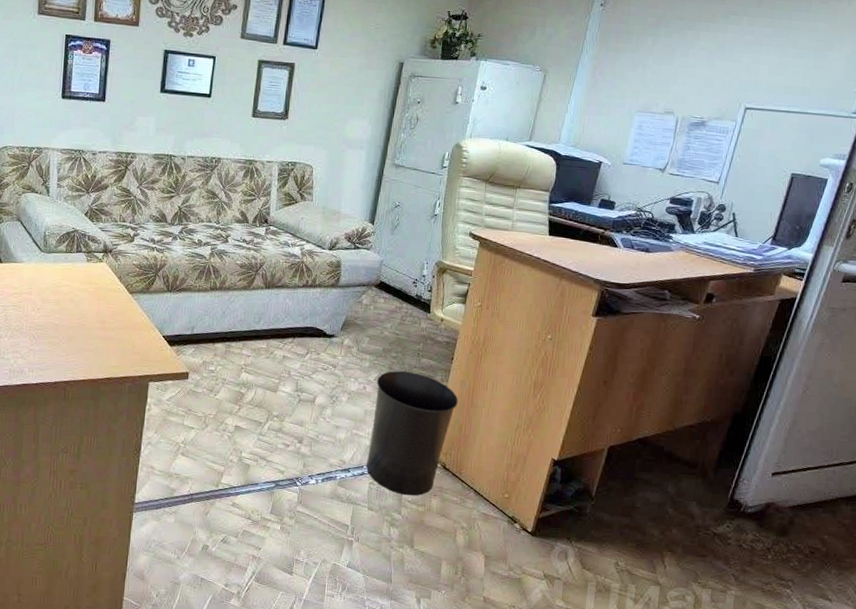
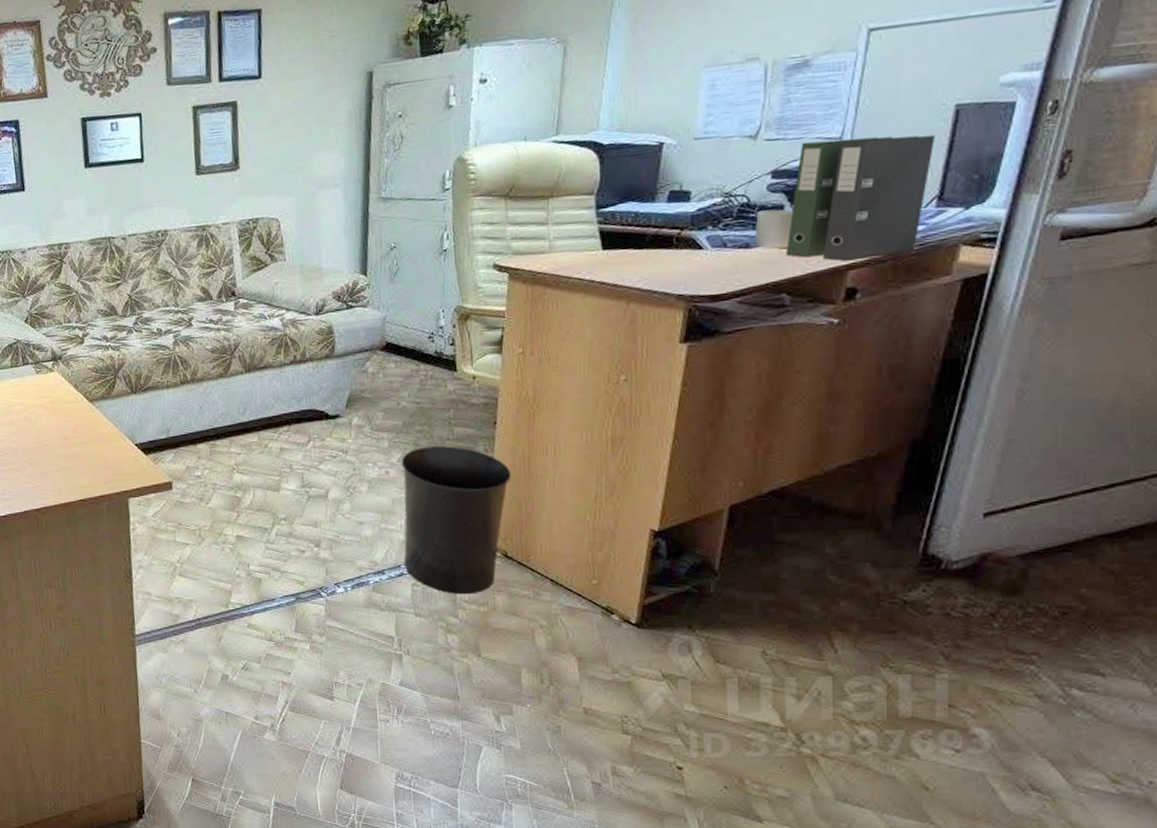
mug: none [652,226,681,257] -> present [754,209,794,249]
binder: none [671,181,777,275] -> present [785,135,935,262]

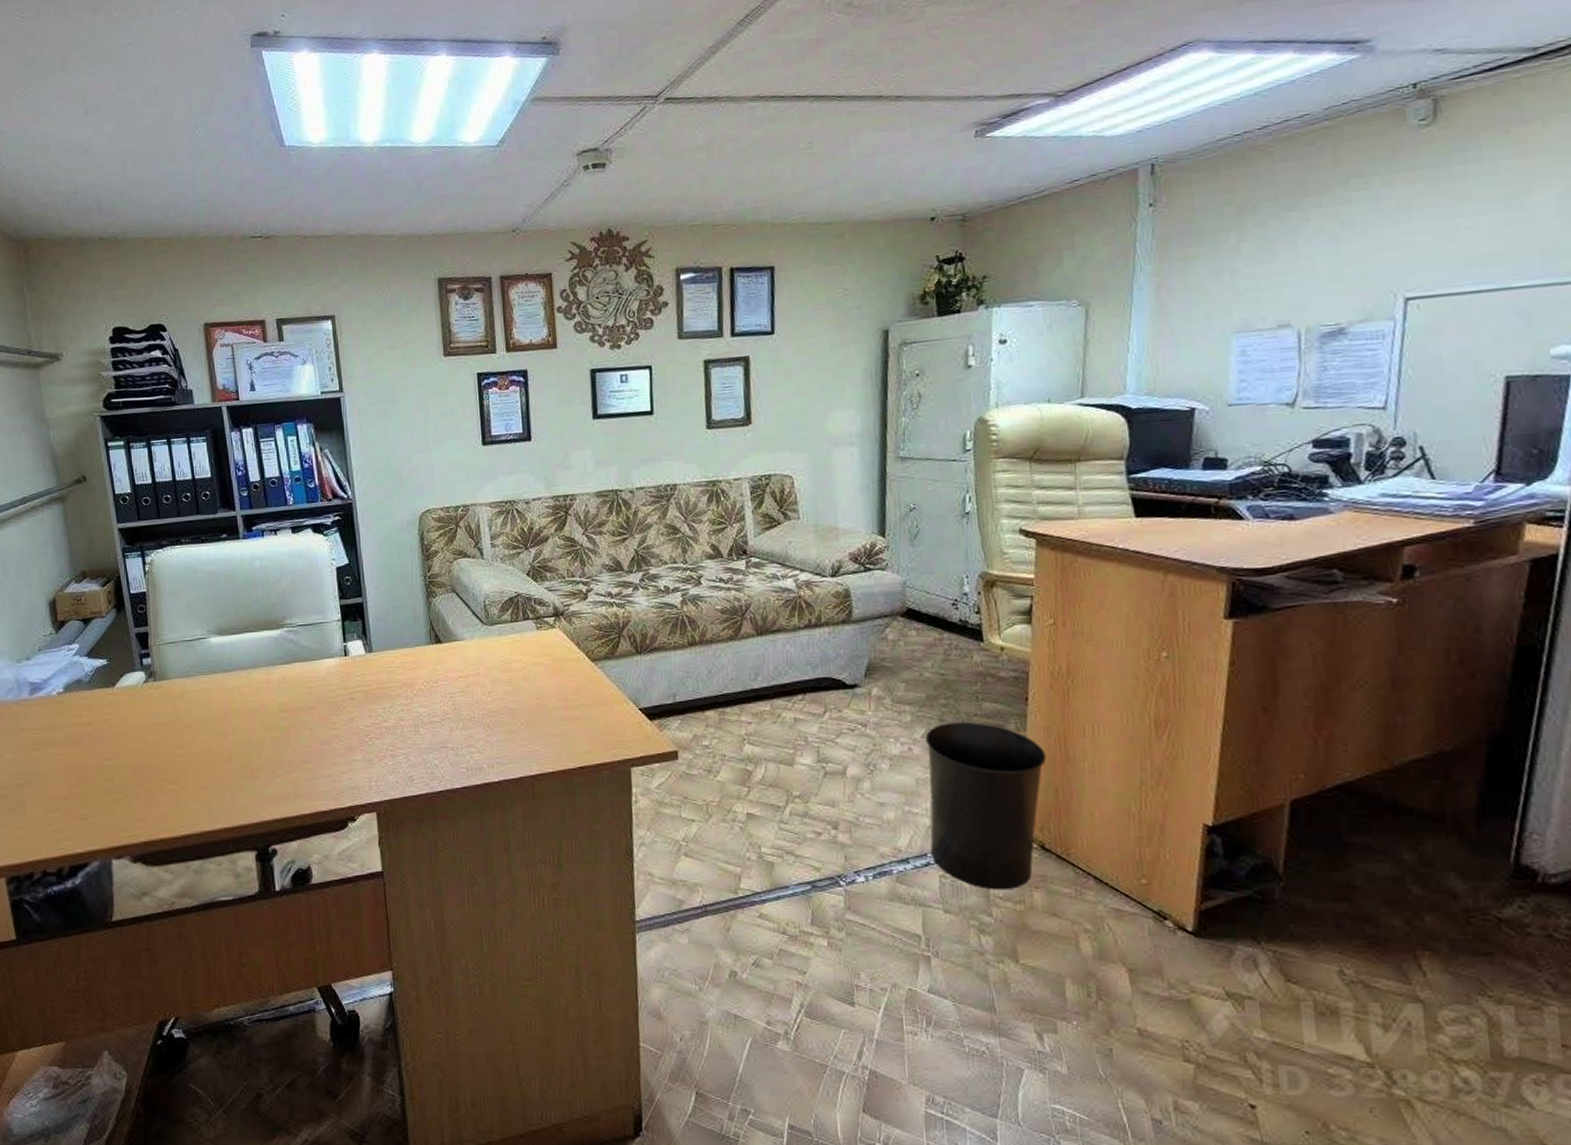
mug: present [754,209,794,249] -> none [1298,480,1340,522]
binder: present [785,135,935,262] -> none [1333,407,1487,537]

